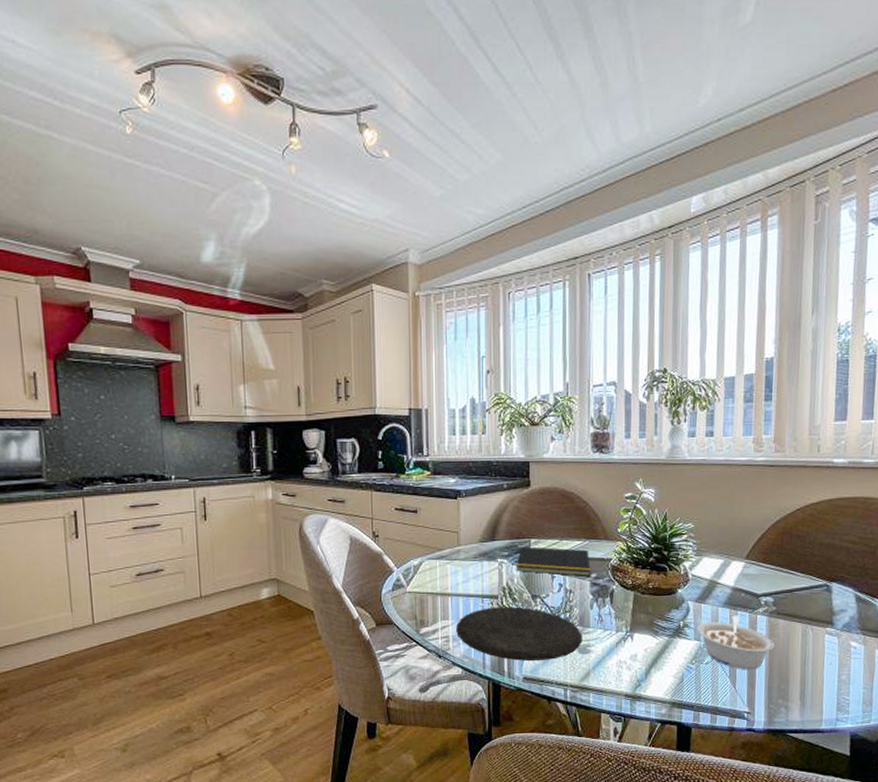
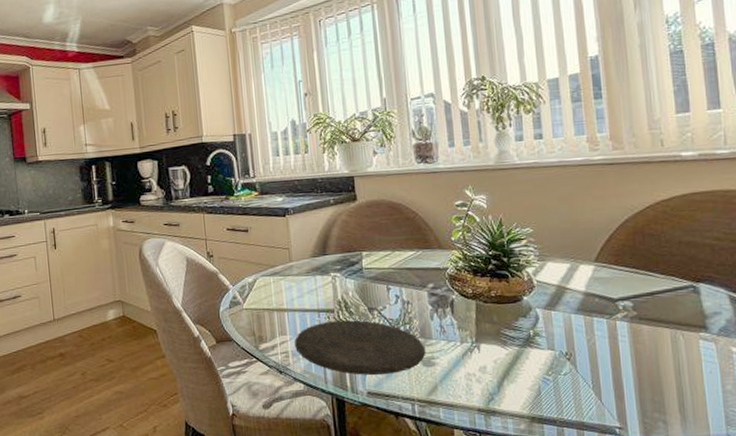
notepad: present [517,546,591,576] -> none [350,259,427,287]
legume: present [697,615,775,670] -> none [549,321,641,381]

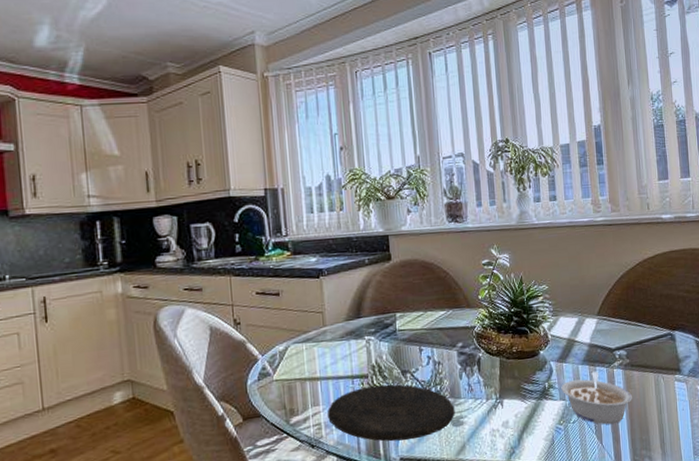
legume: none [549,321,641,381] -> present [561,371,632,425]

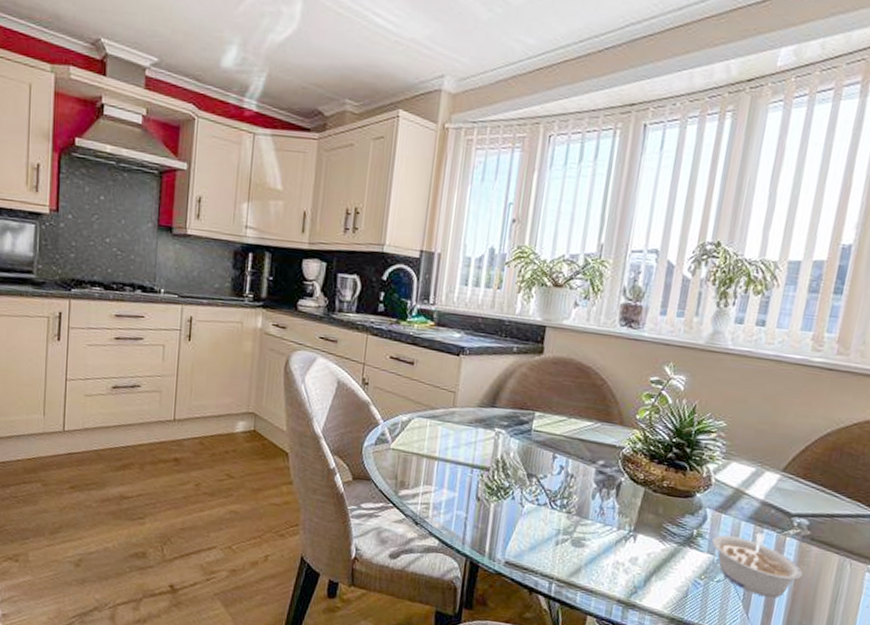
plate: present [327,384,455,442] -> none [437,479,579,548]

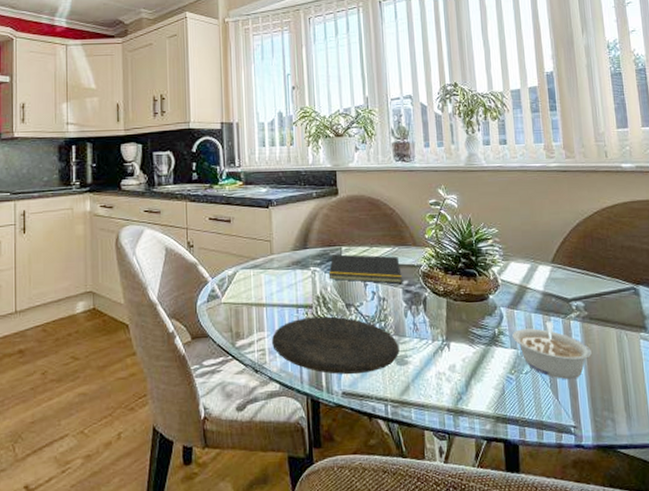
plate: none [437,479,579,548] -> present [271,316,400,374]
notepad: none [515,419,599,463] -> present [329,254,402,284]

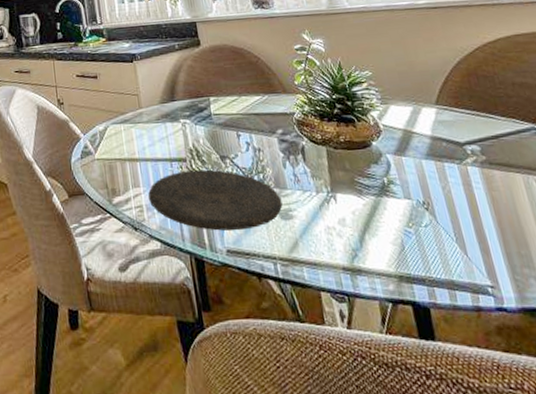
notepad: present [329,254,402,284] -> none [200,104,277,133]
legume: present [512,321,592,380] -> none [403,167,498,233]

